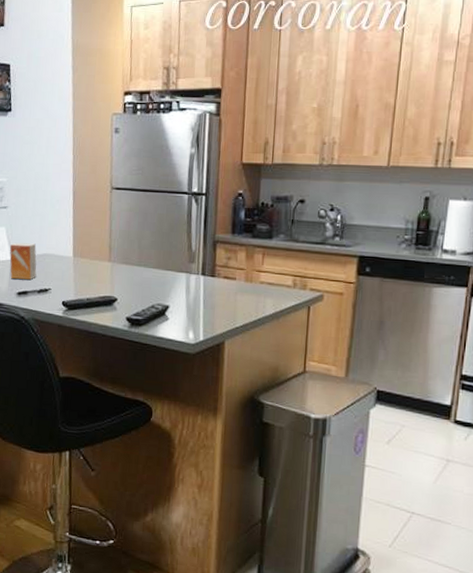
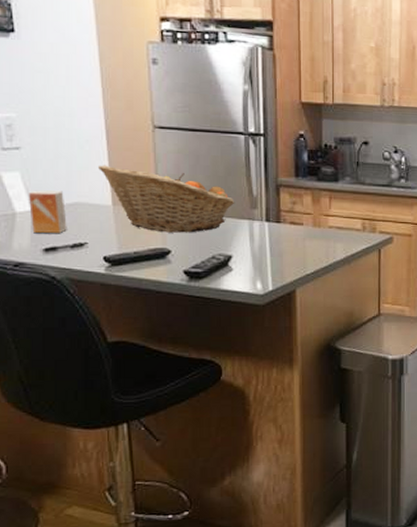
fruit basket: none [65,221,176,284] -> present [99,165,235,233]

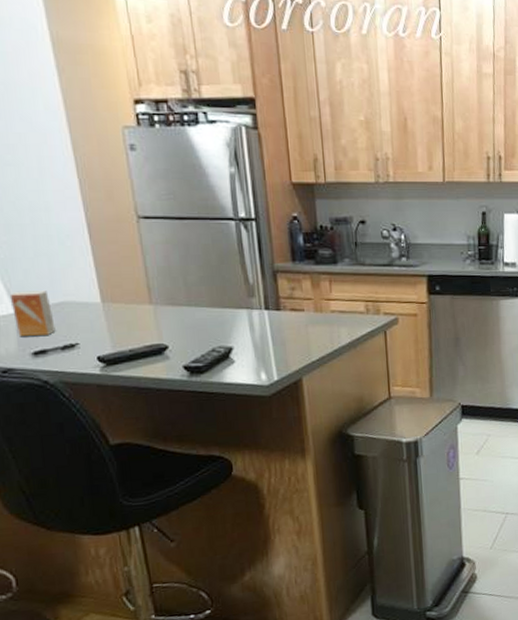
fruit basket: present [99,165,235,233] -> none [83,260,231,328]

